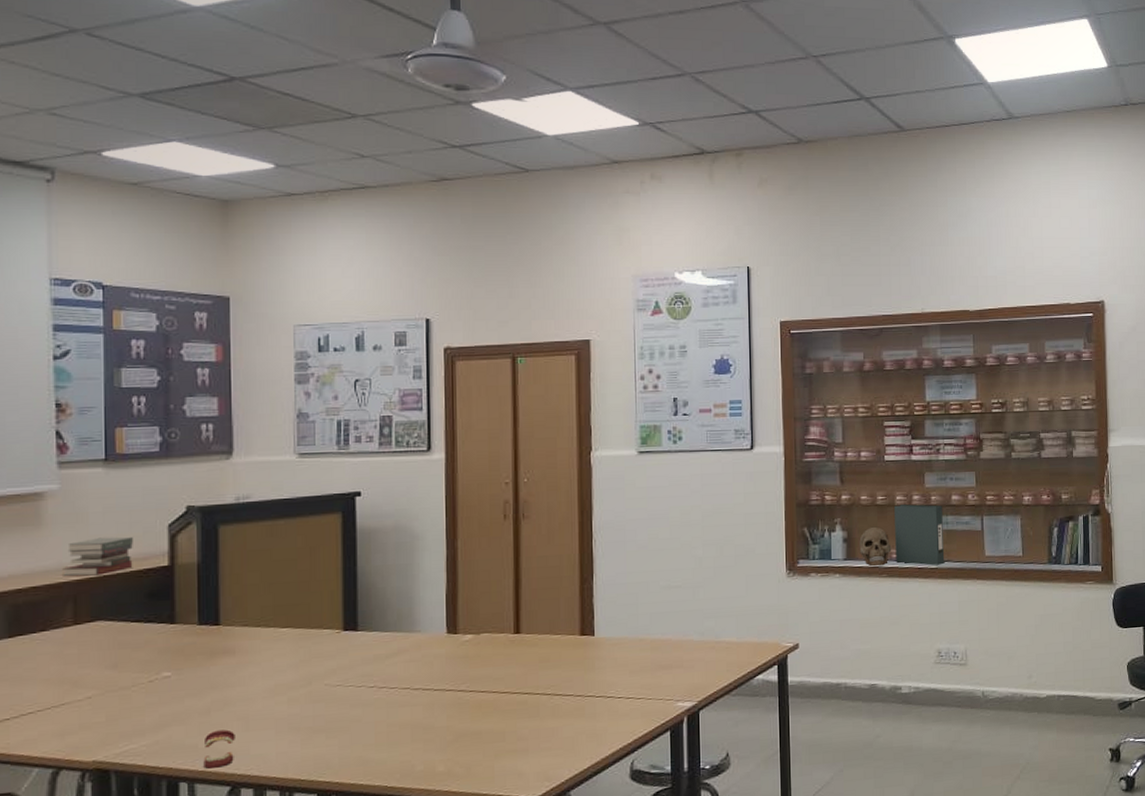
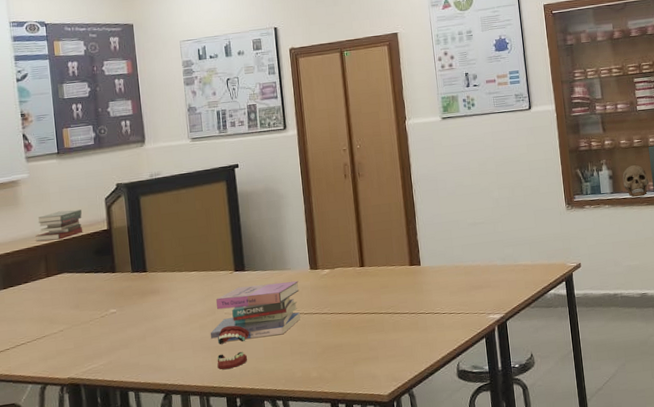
teeth model: present [203,729,235,769] -> none [143,351,165,381]
books: none [301,647,430,721] -> present [210,281,301,341]
teeth model: none [308,700,357,758] -> present [217,325,250,370]

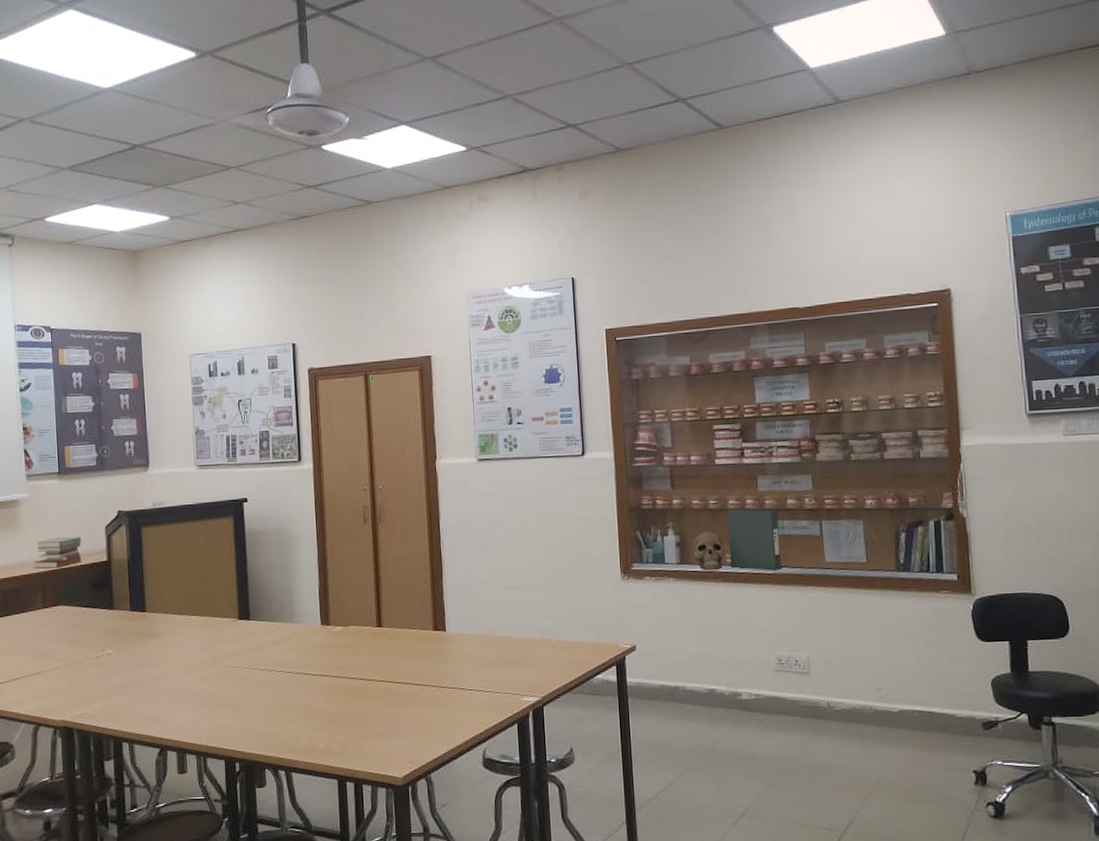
books: present [210,281,301,341] -> none [210,636,309,697]
teeth model: present [217,325,250,370] -> none [216,680,253,729]

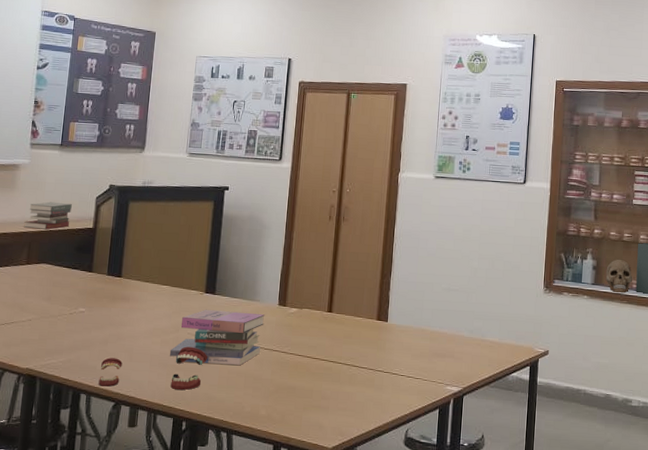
teeth model: none [139,700,162,732] -> present [98,358,122,387]
books: none [210,636,309,697] -> present [169,309,265,366]
teeth model: none [216,680,253,729] -> present [170,346,208,390]

